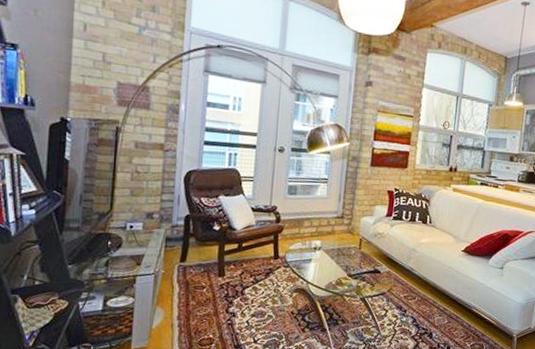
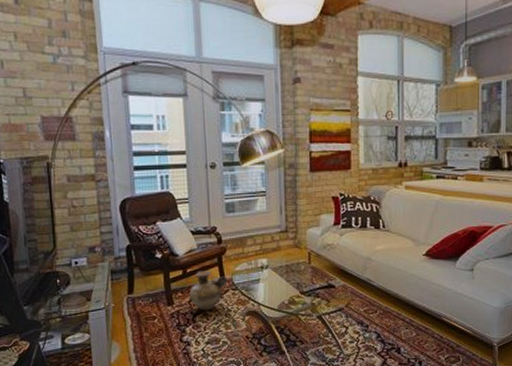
ceramic jug: none [242,246,281,285] -> present [190,270,228,311]

